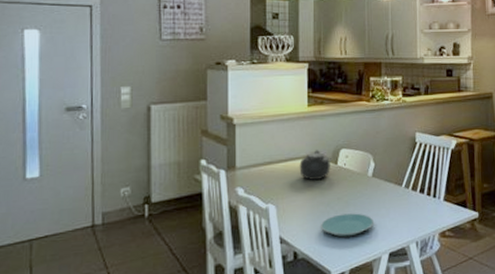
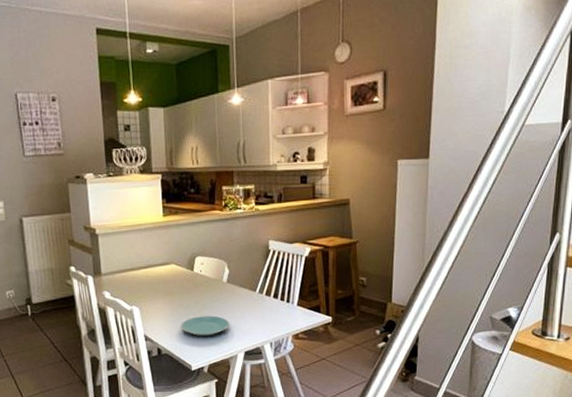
teapot: present [299,150,331,181] -> none [158,257,188,286]

